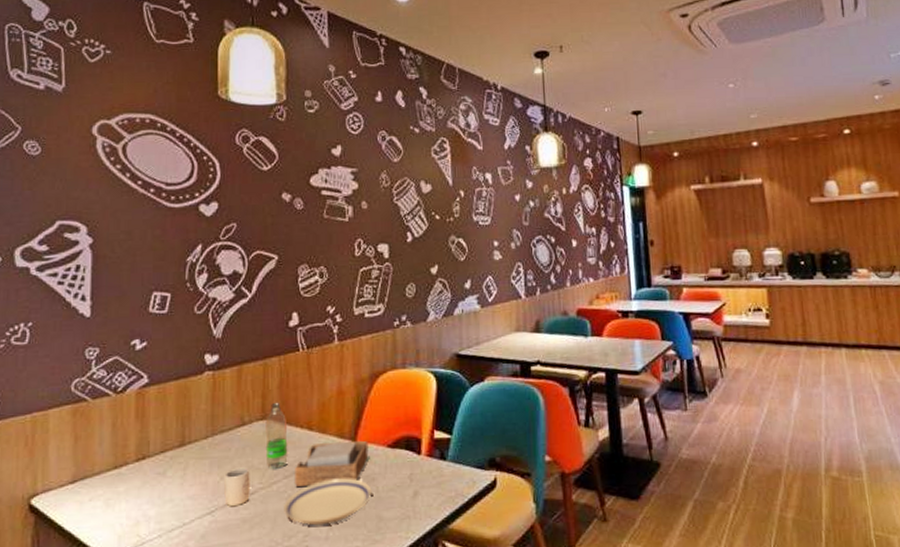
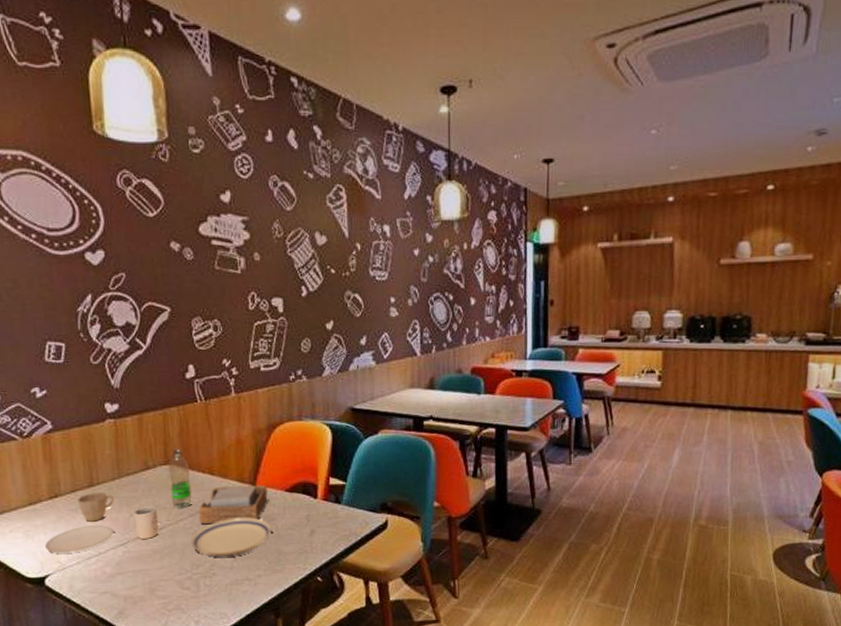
plate: none [124,490,202,526] -> present [44,525,114,554]
cup: none [166,453,205,487] -> present [78,492,114,522]

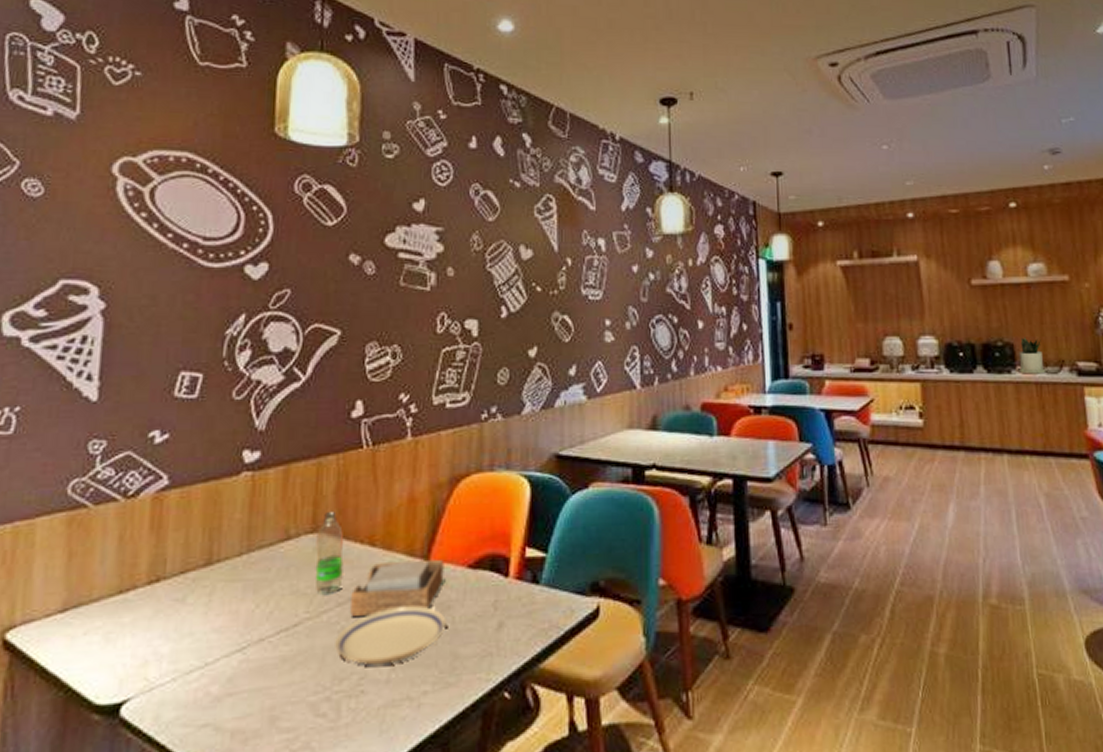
plate: present [44,525,114,554] -> none [128,621,231,666]
cup: present [78,492,114,522] -> none [186,573,237,617]
mug: present [134,506,159,540] -> none [260,592,294,642]
planter: none [752,311,777,344] -> present [1018,337,1046,374]

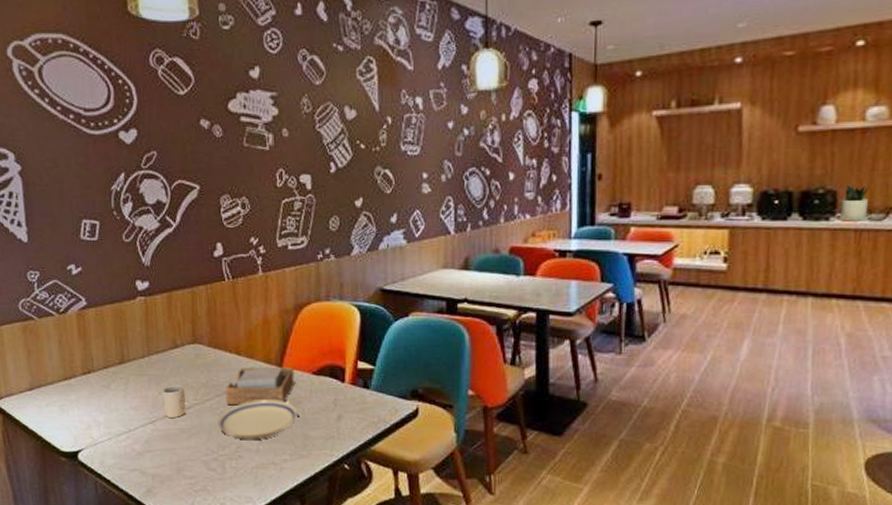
mug: none [260,592,294,642] -> present [162,385,186,419]
bottle: present [314,510,344,596] -> none [196,328,219,389]

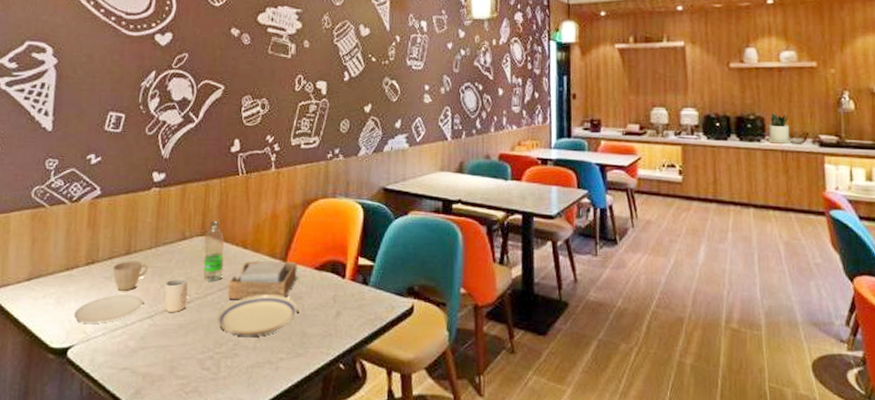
plate: none [78,402,144,429] -> present [73,295,143,323]
cup: none [110,370,144,398] -> present [113,261,148,291]
bottle: none [196,328,219,389] -> present [203,220,224,283]

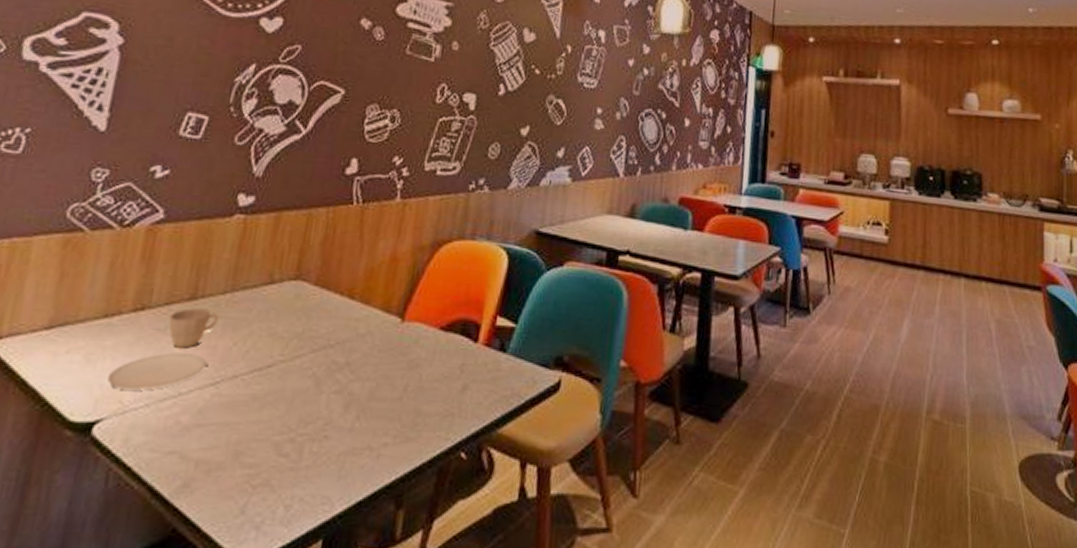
mug: present [164,278,188,313] -> none [235,333,271,380]
bottle: present [203,220,224,283] -> none [292,260,325,341]
plate: present [217,294,298,336] -> none [304,359,414,414]
napkin holder: present [227,260,297,299] -> none [321,315,418,365]
planter: present [767,112,792,144] -> none [984,168,1010,206]

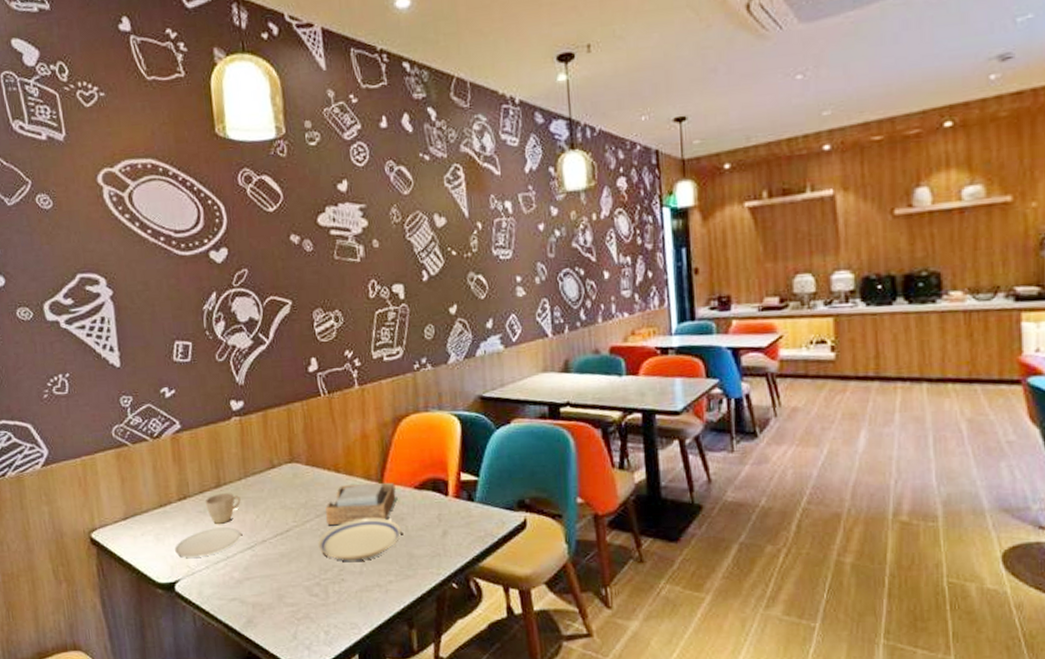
plate: none [304,359,414,414] -> present [318,517,402,561]
napkin holder: none [321,315,418,365] -> present [325,482,396,525]

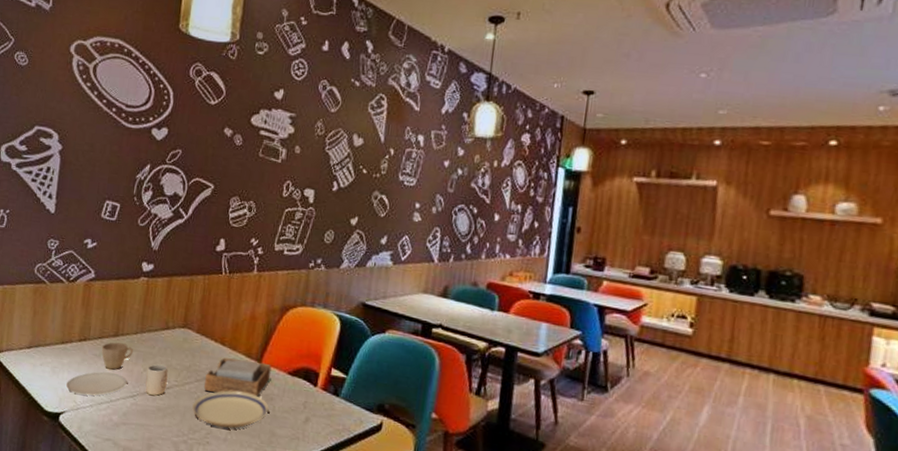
mug: none [260,507,286,543] -> present [145,364,169,396]

